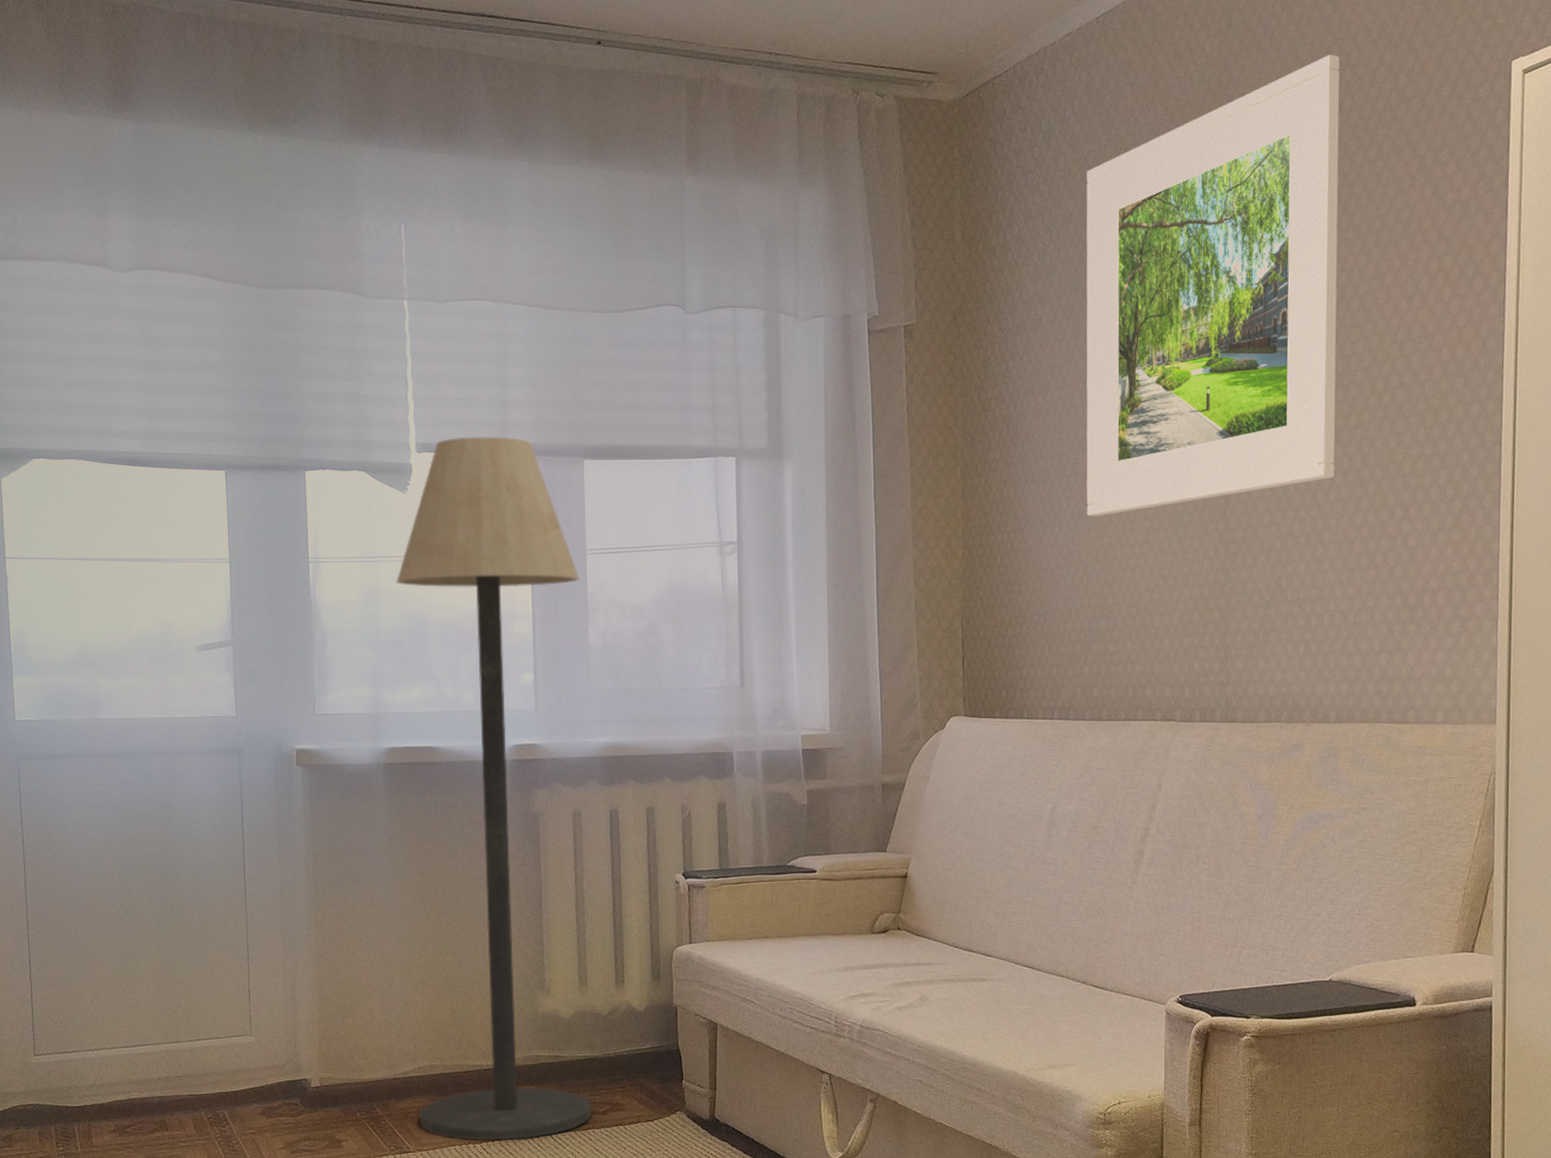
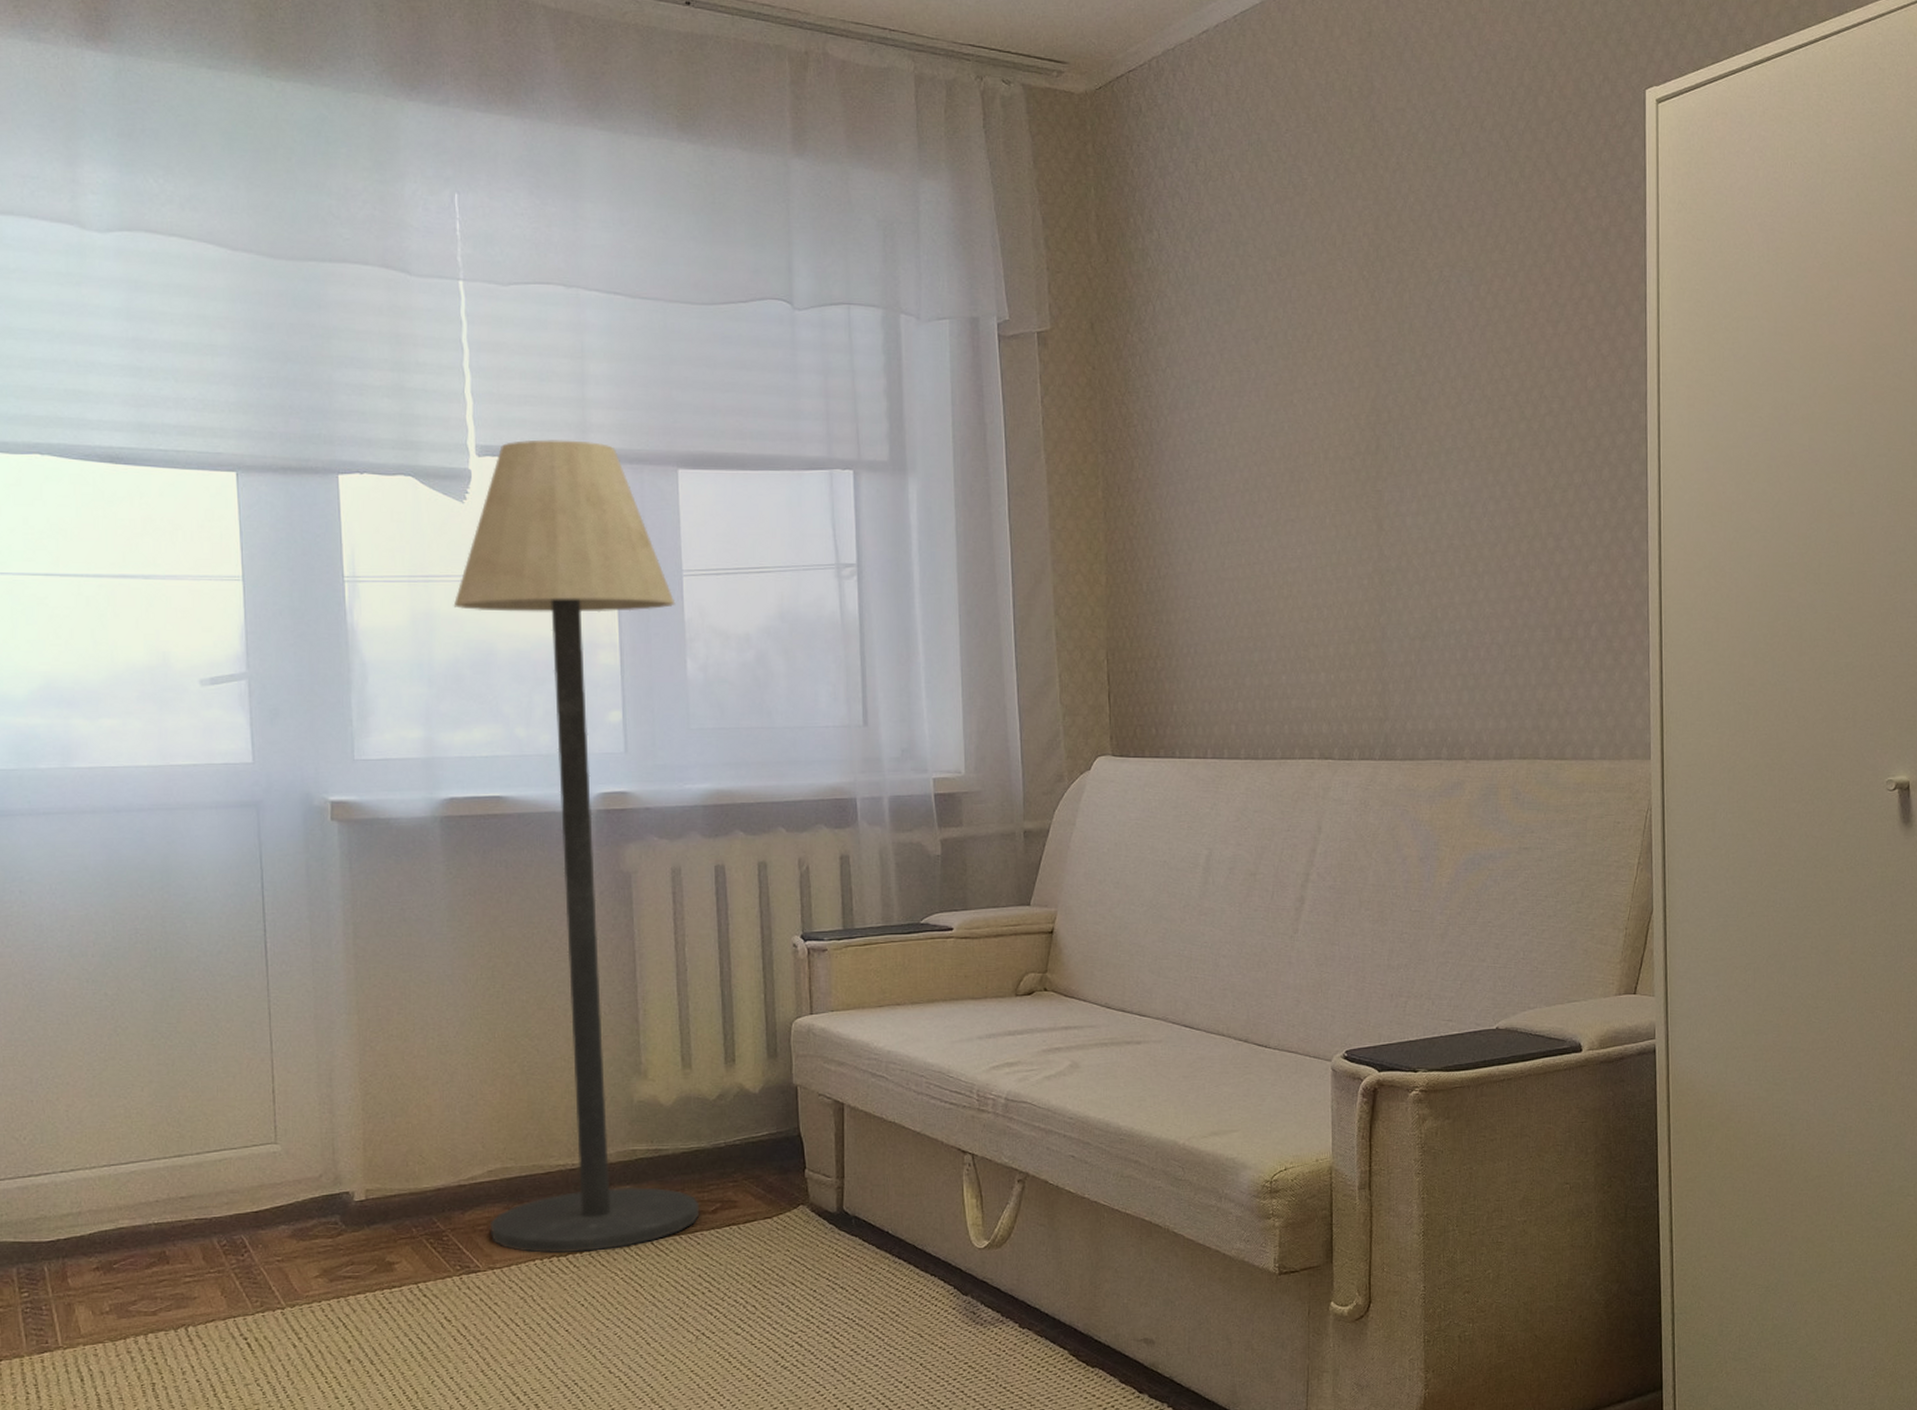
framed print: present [1086,55,1340,517] -> none [1228,71,1487,542]

